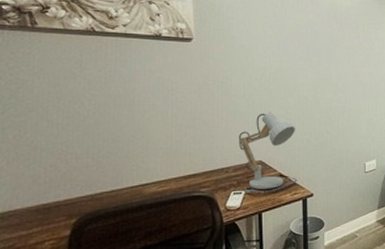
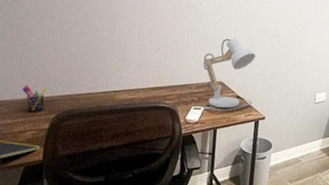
pen holder: none [34,189,64,220] -> present [22,85,48,113]

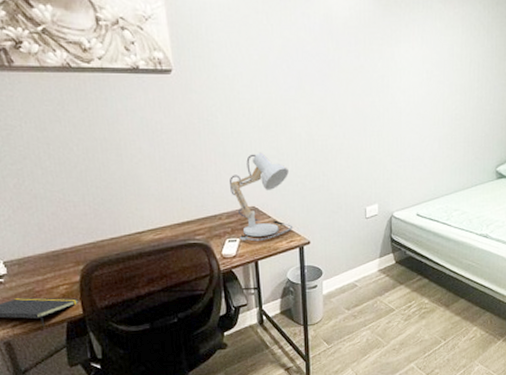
pen holder: present [22,85,48,113] -> none [42,237,71,266]

